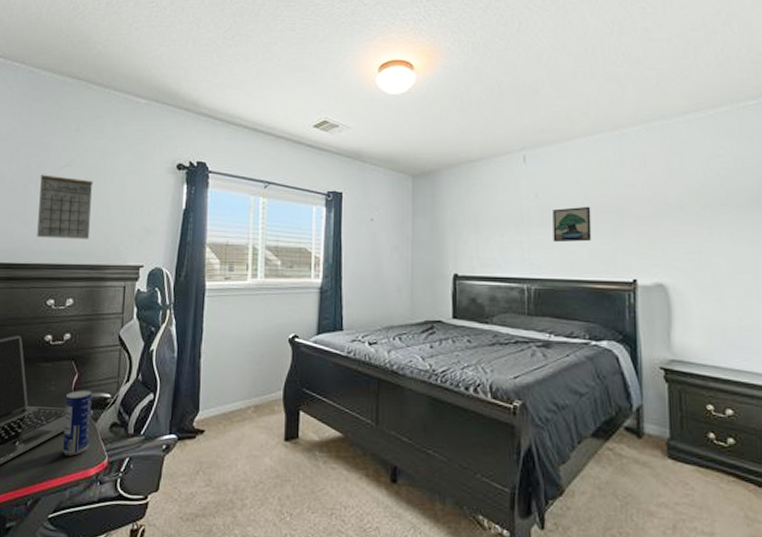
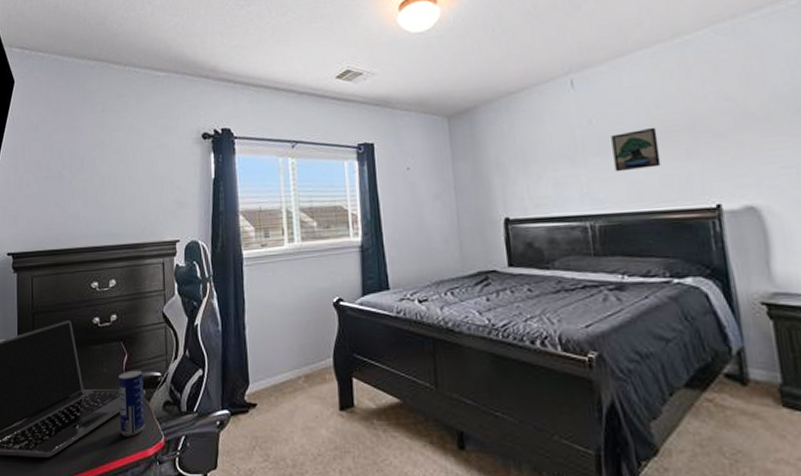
calendar: present [37,174,94,239] -> none [73,159,124,222]

